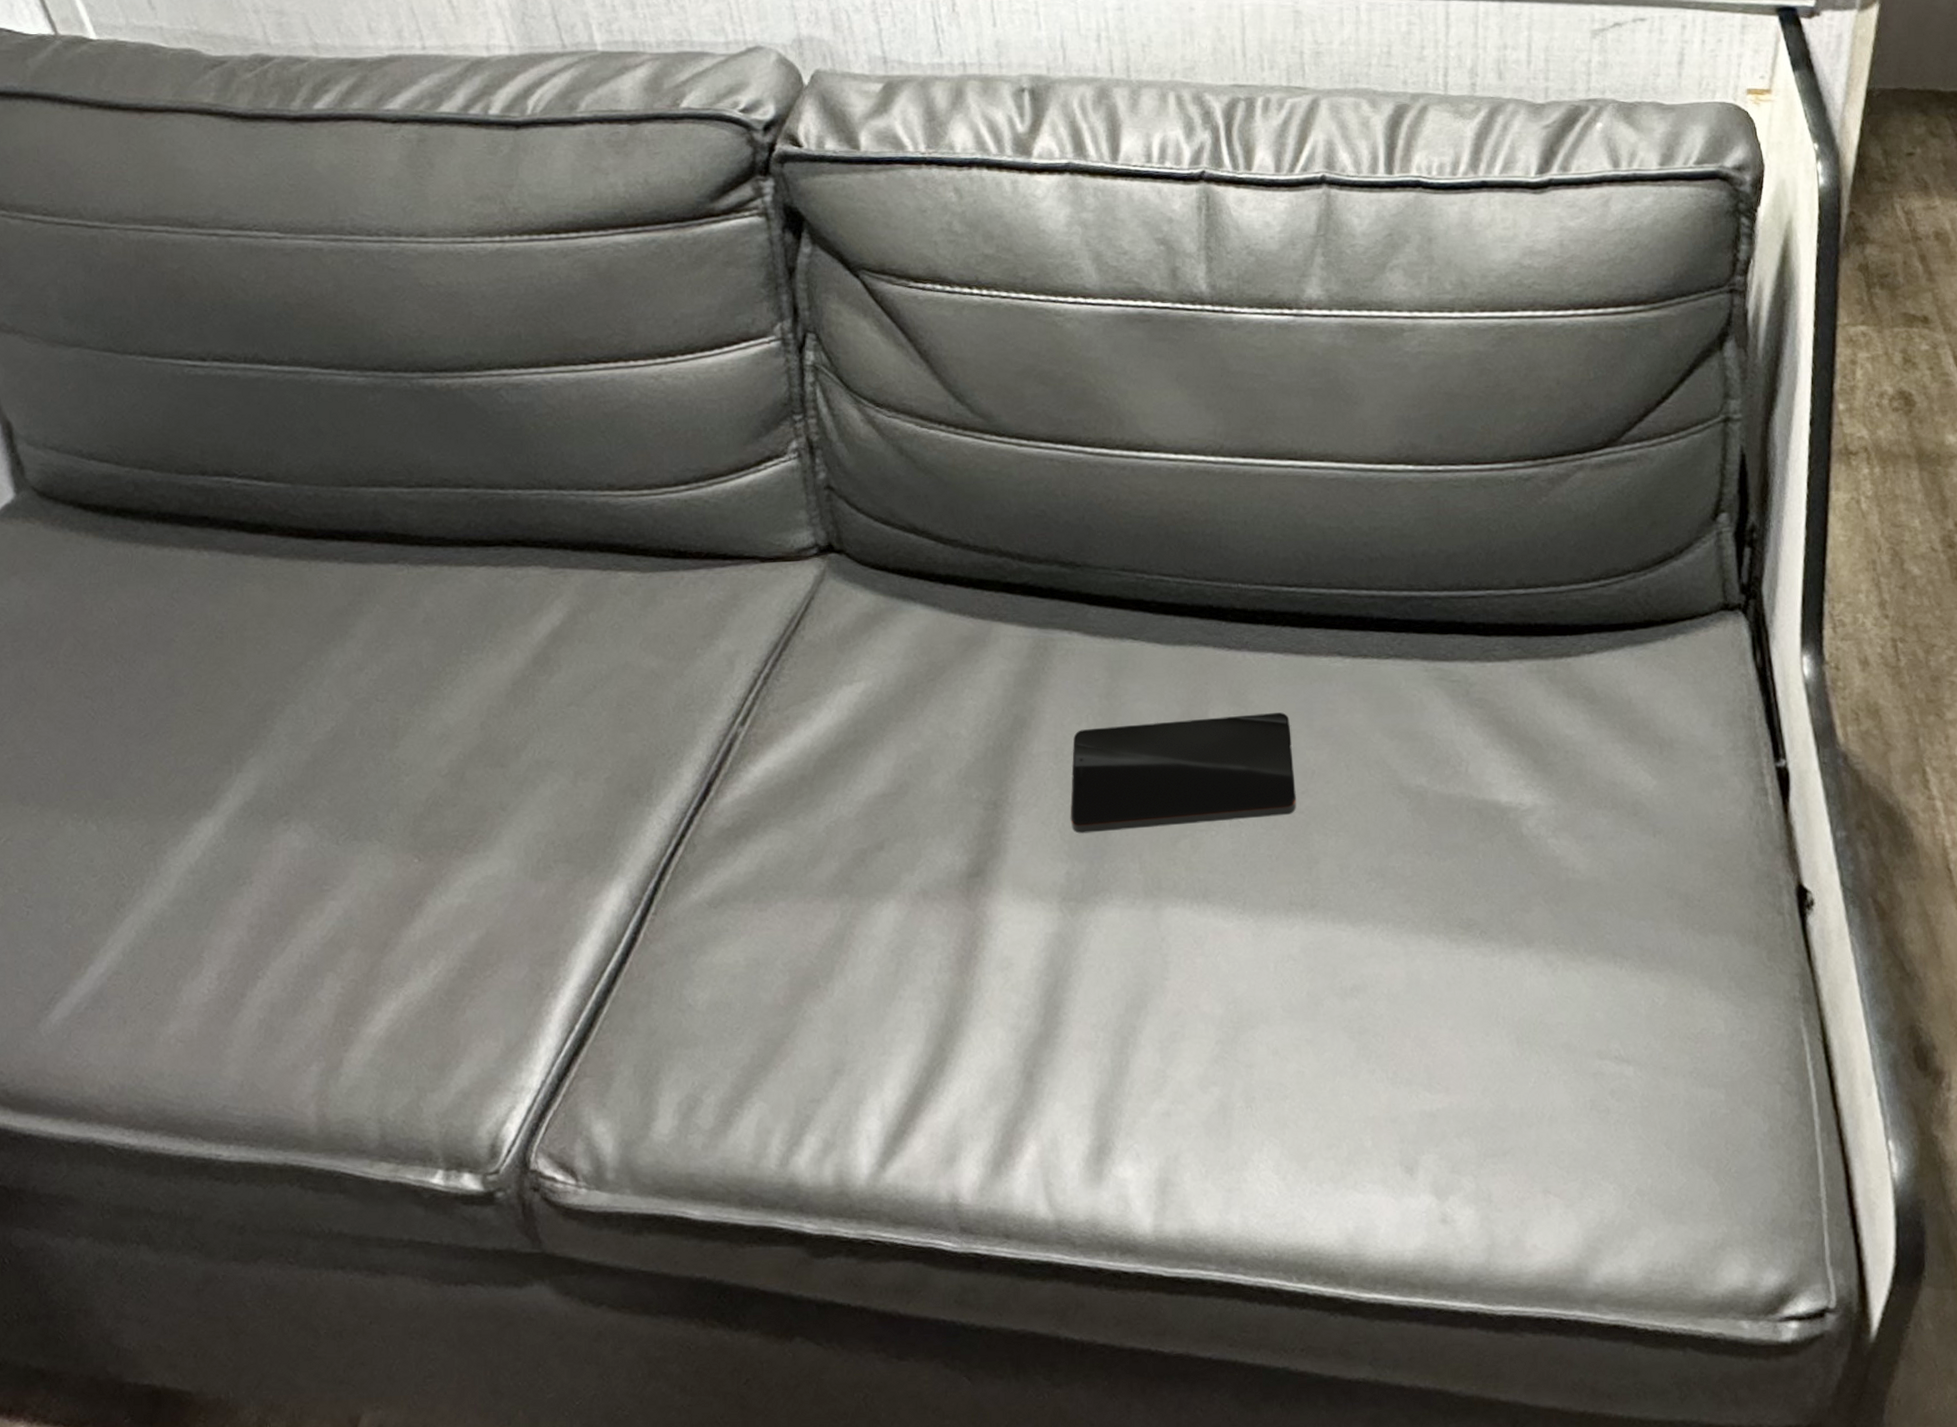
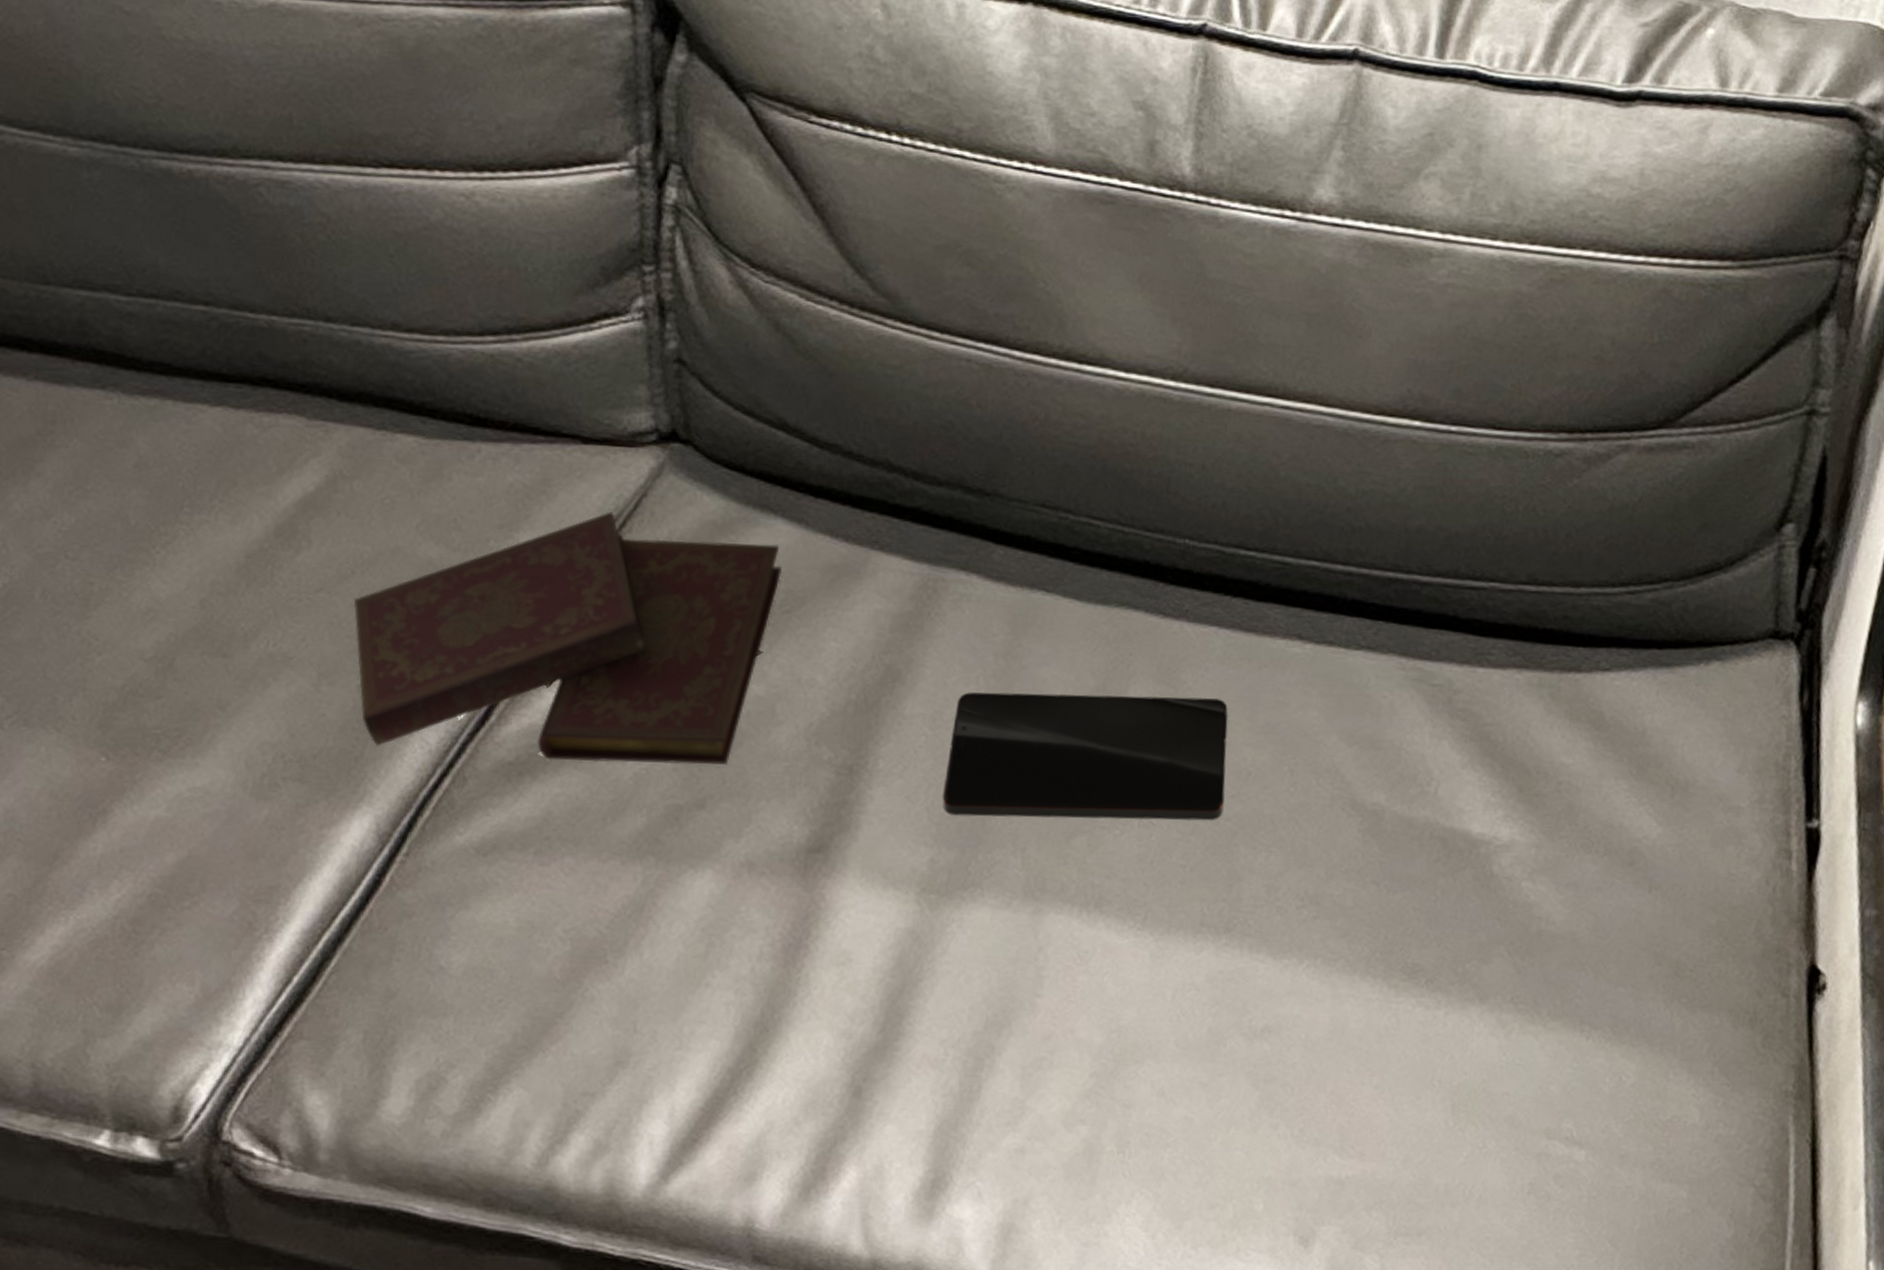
book: none [597,614,925,827] -> present [353,511,783,766]

